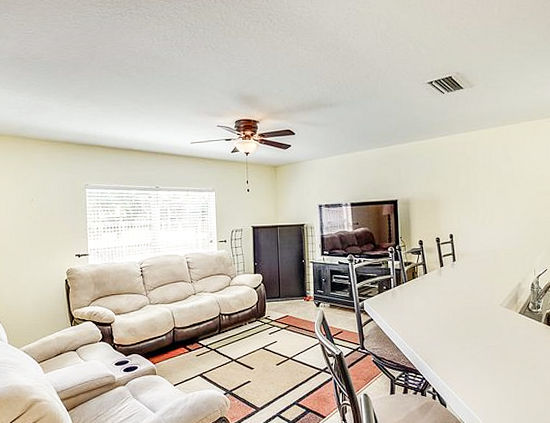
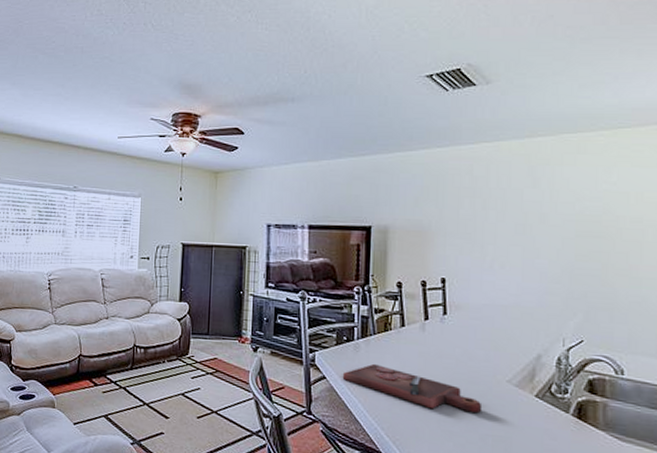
cutting board: none [385,304,485,333] -> present [342,363,483,413]

